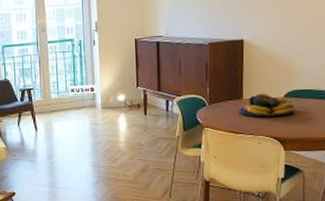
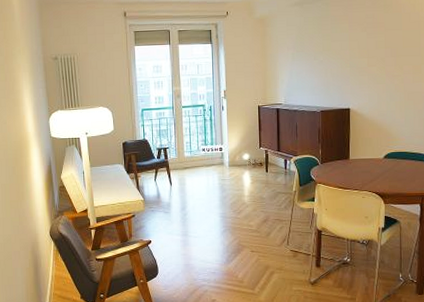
fruit bowl: present [238,93,295,117] -> none [346,154,393,175]

